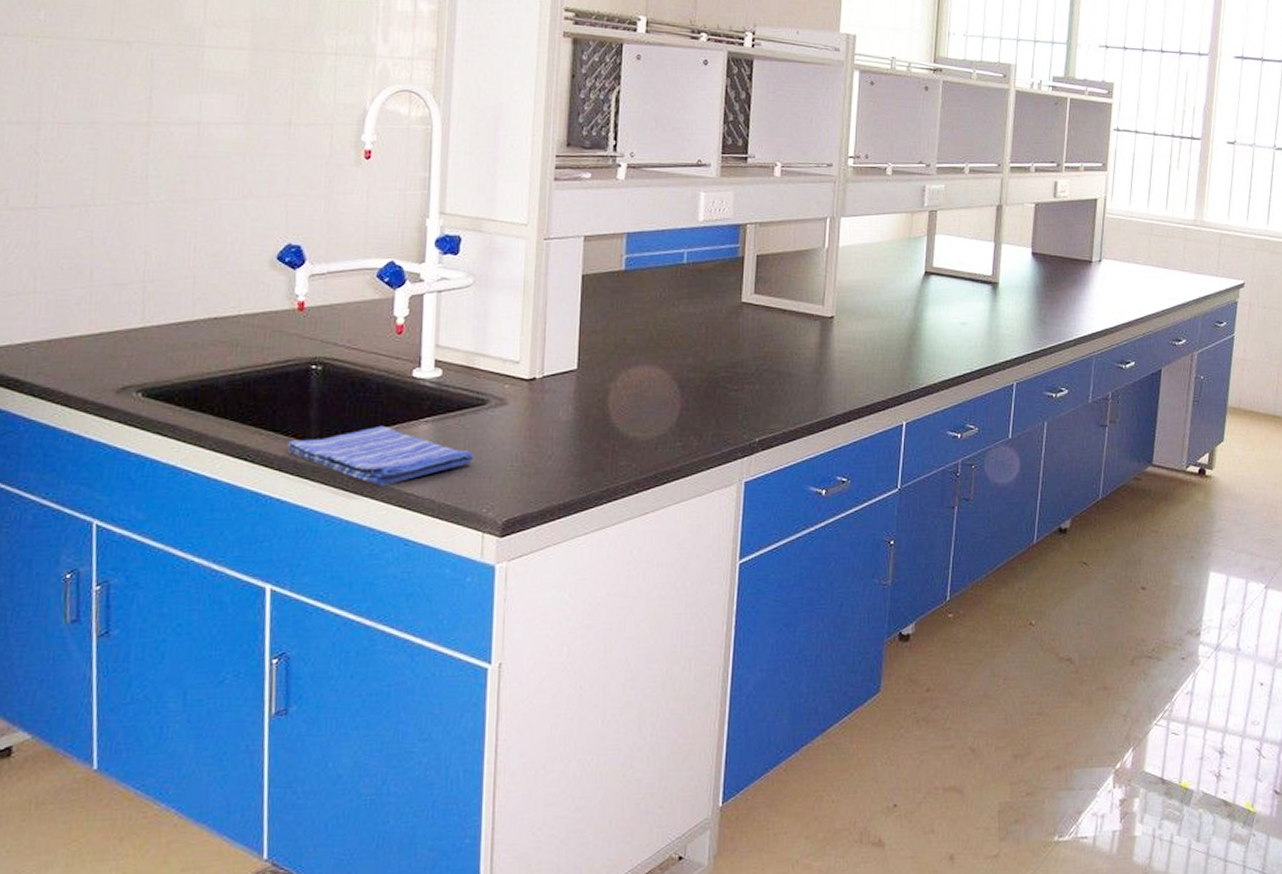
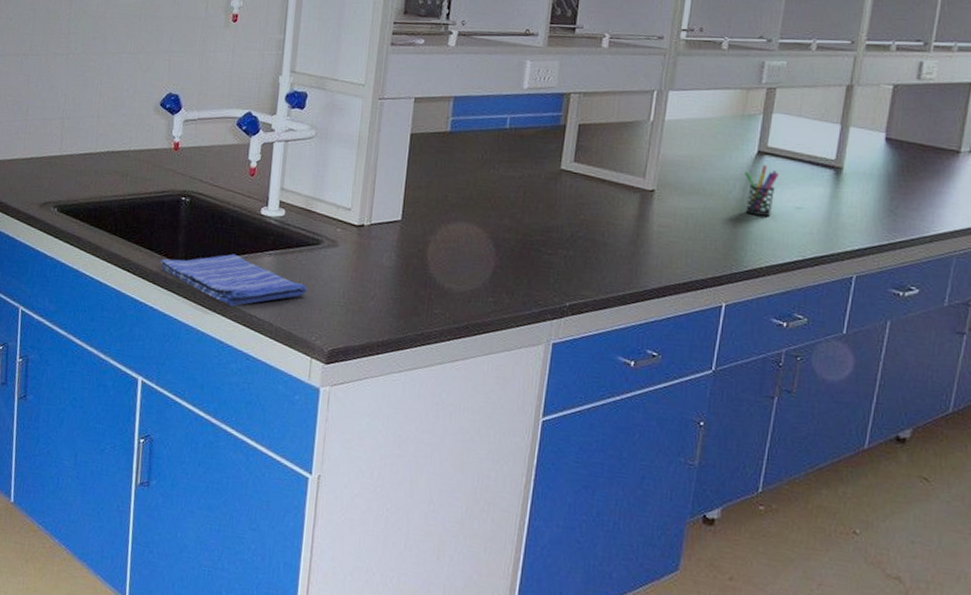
pen holder: none [915,285,945,333] -> present [745,165,779,216]

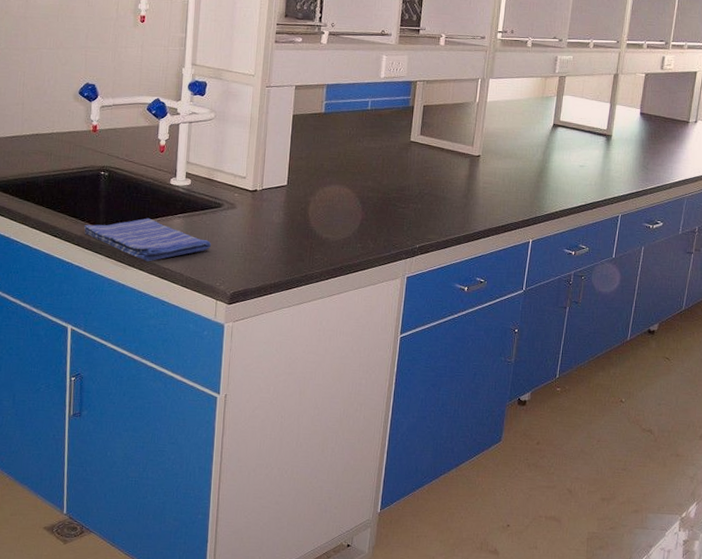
pen holder: present [745,165,779,216] -> none [544,135,568,173]

